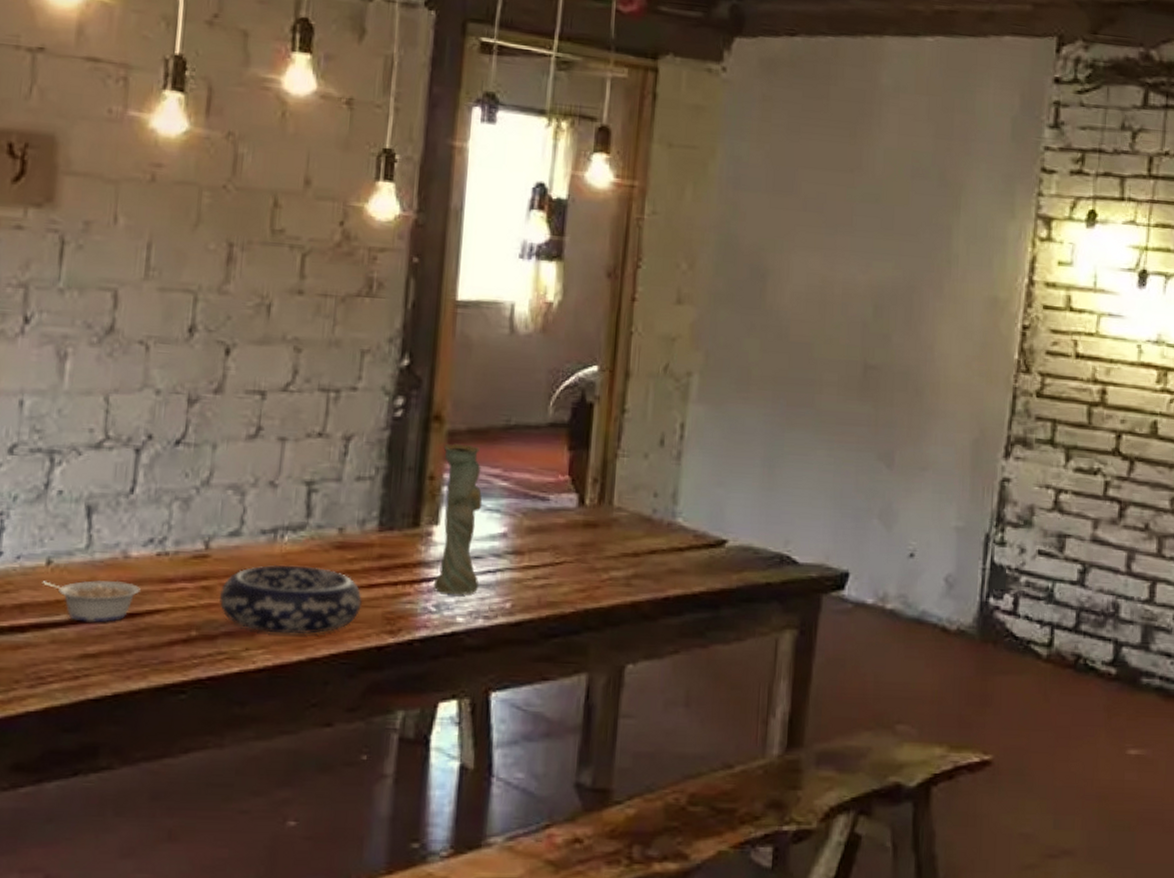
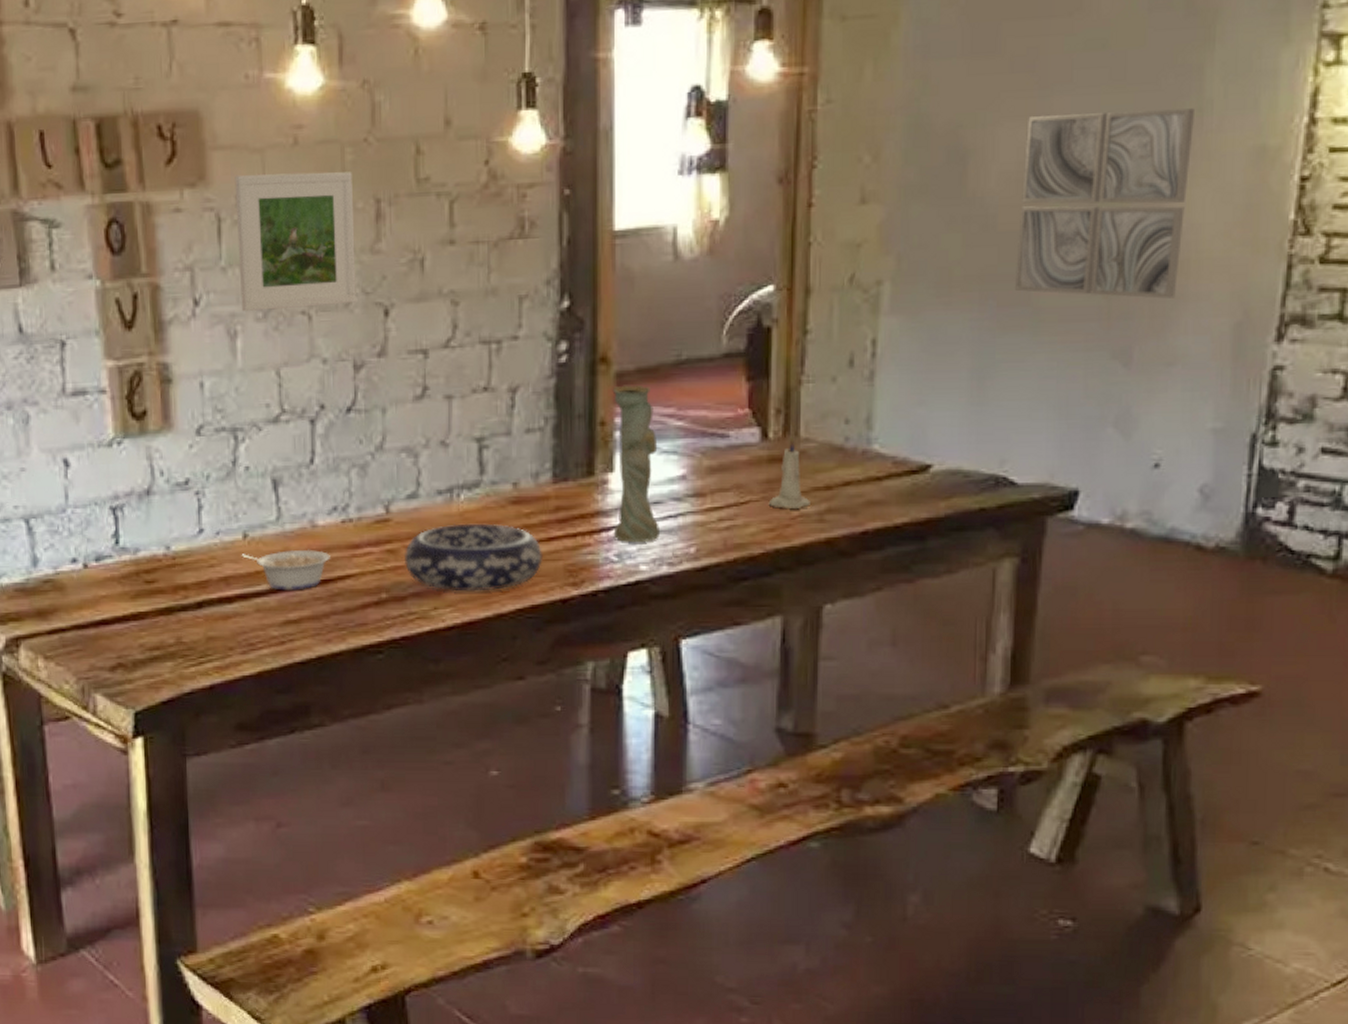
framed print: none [75,201,207,339] -> present [235,172,356,312]
candle: none [581,504,619,572] -> present [768,436,810,508]
wall art: none [802,249,946,413] -> present [1015,108,1196,299]

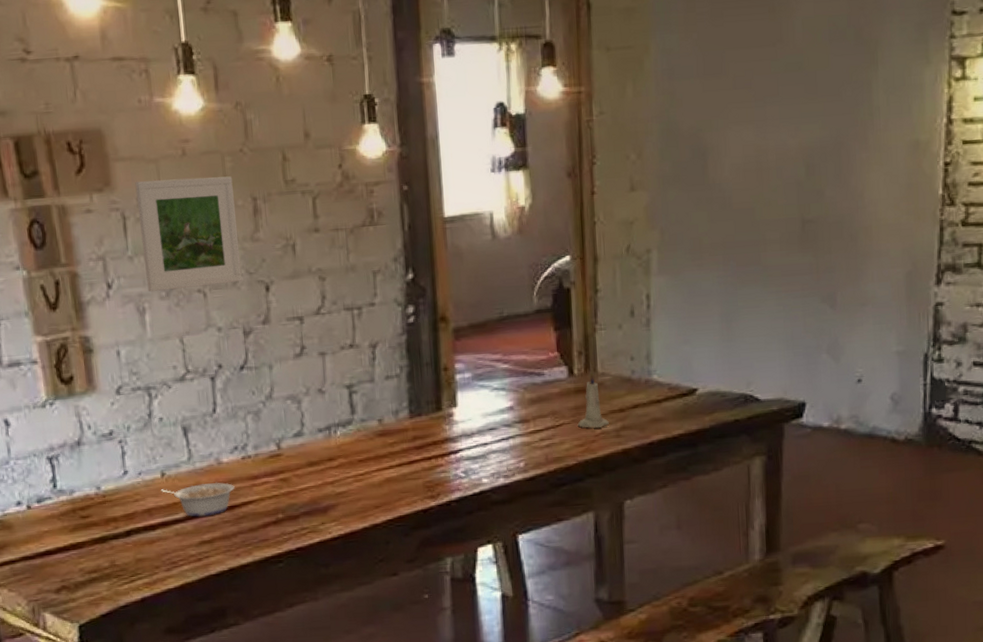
decorative bowl: present [403,523,542,592] -> none [294,452,406,509]
vase: present [612,385,659,542] -> none [451,338,496,461]
wall art: present [1015,108,1196,299] -> none [748,113,868,256]

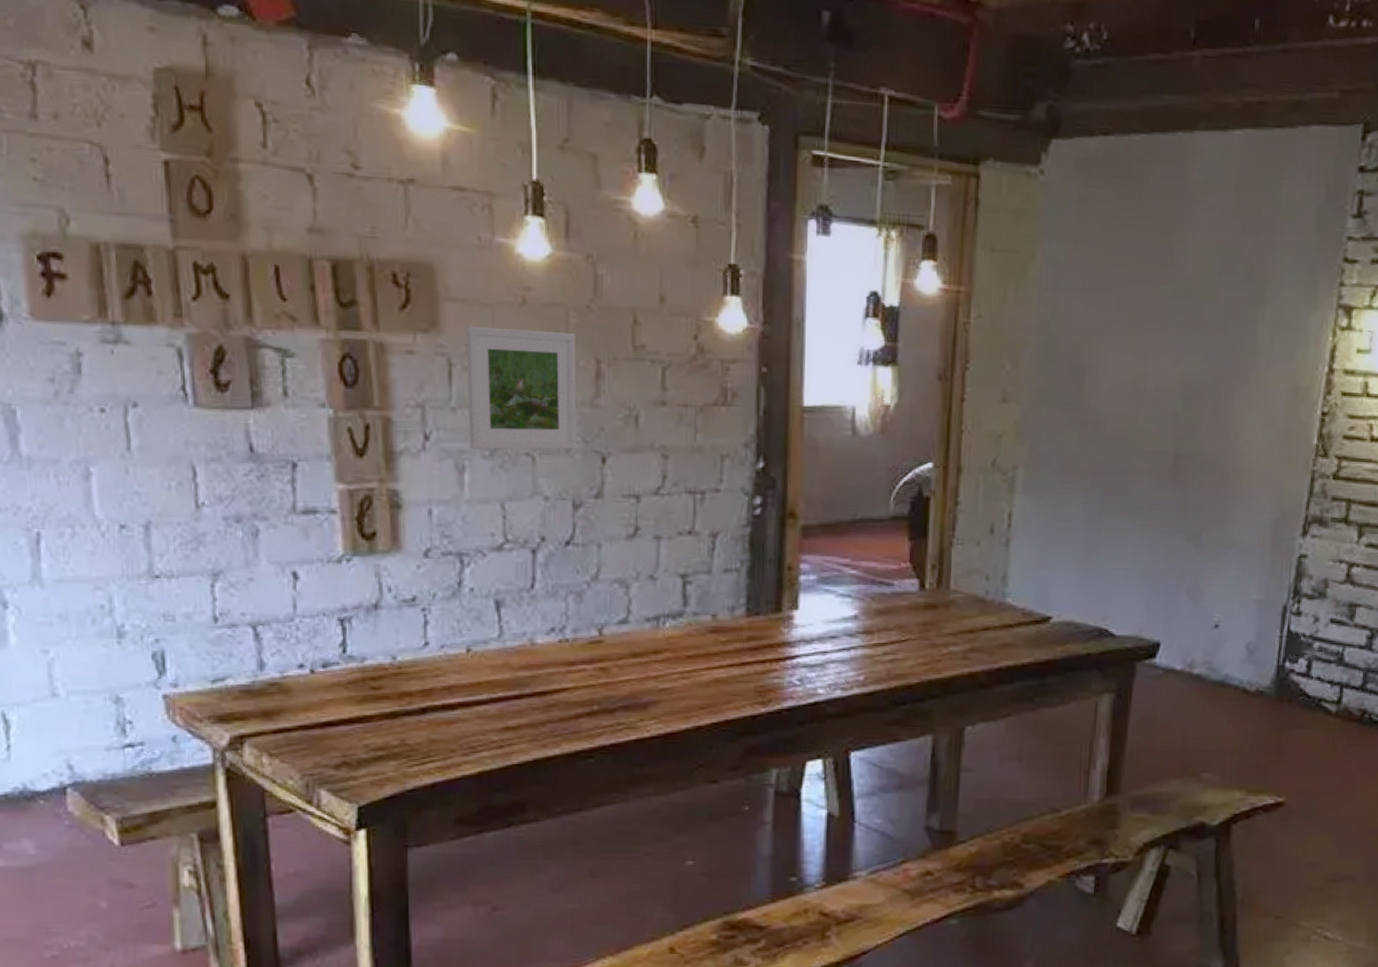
legume: present [160,482,235,517] -> none [464,664,547,701]
candle: present [577,372,609,428] -> none [924,587,957,647]

